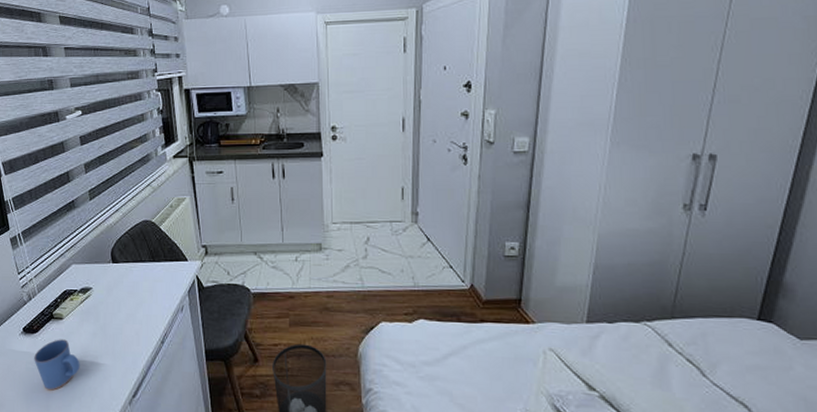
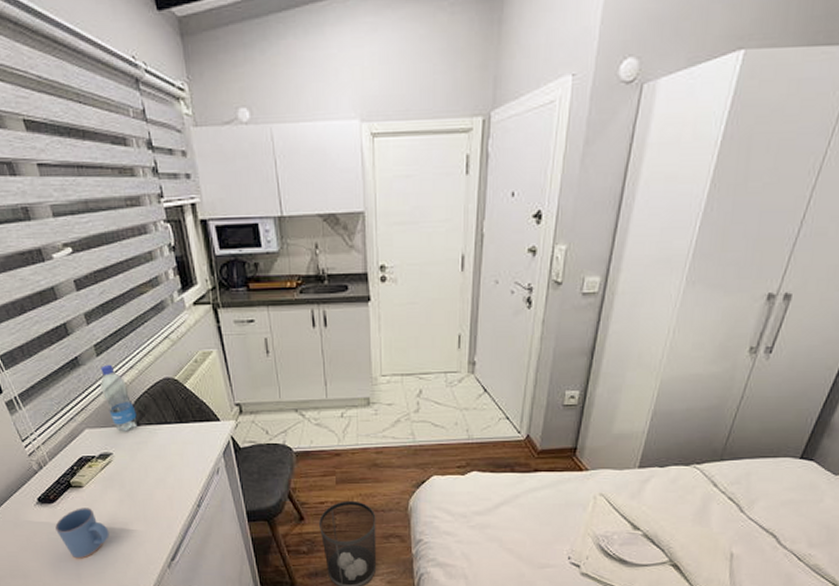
bottle: none [90,207,118,268] -> present [100,364,138,432]

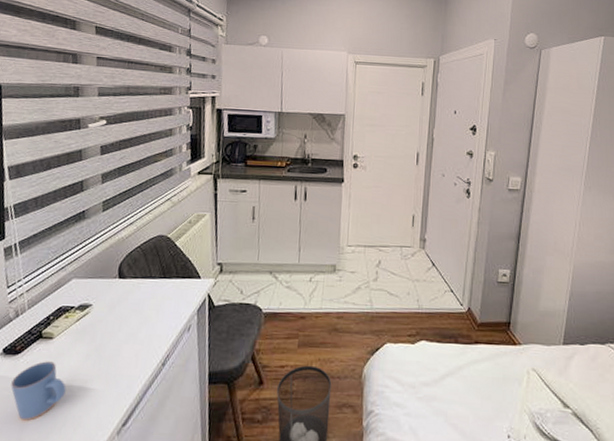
bottle: present [100,364,138,432] -> none [98,219,126,284]

